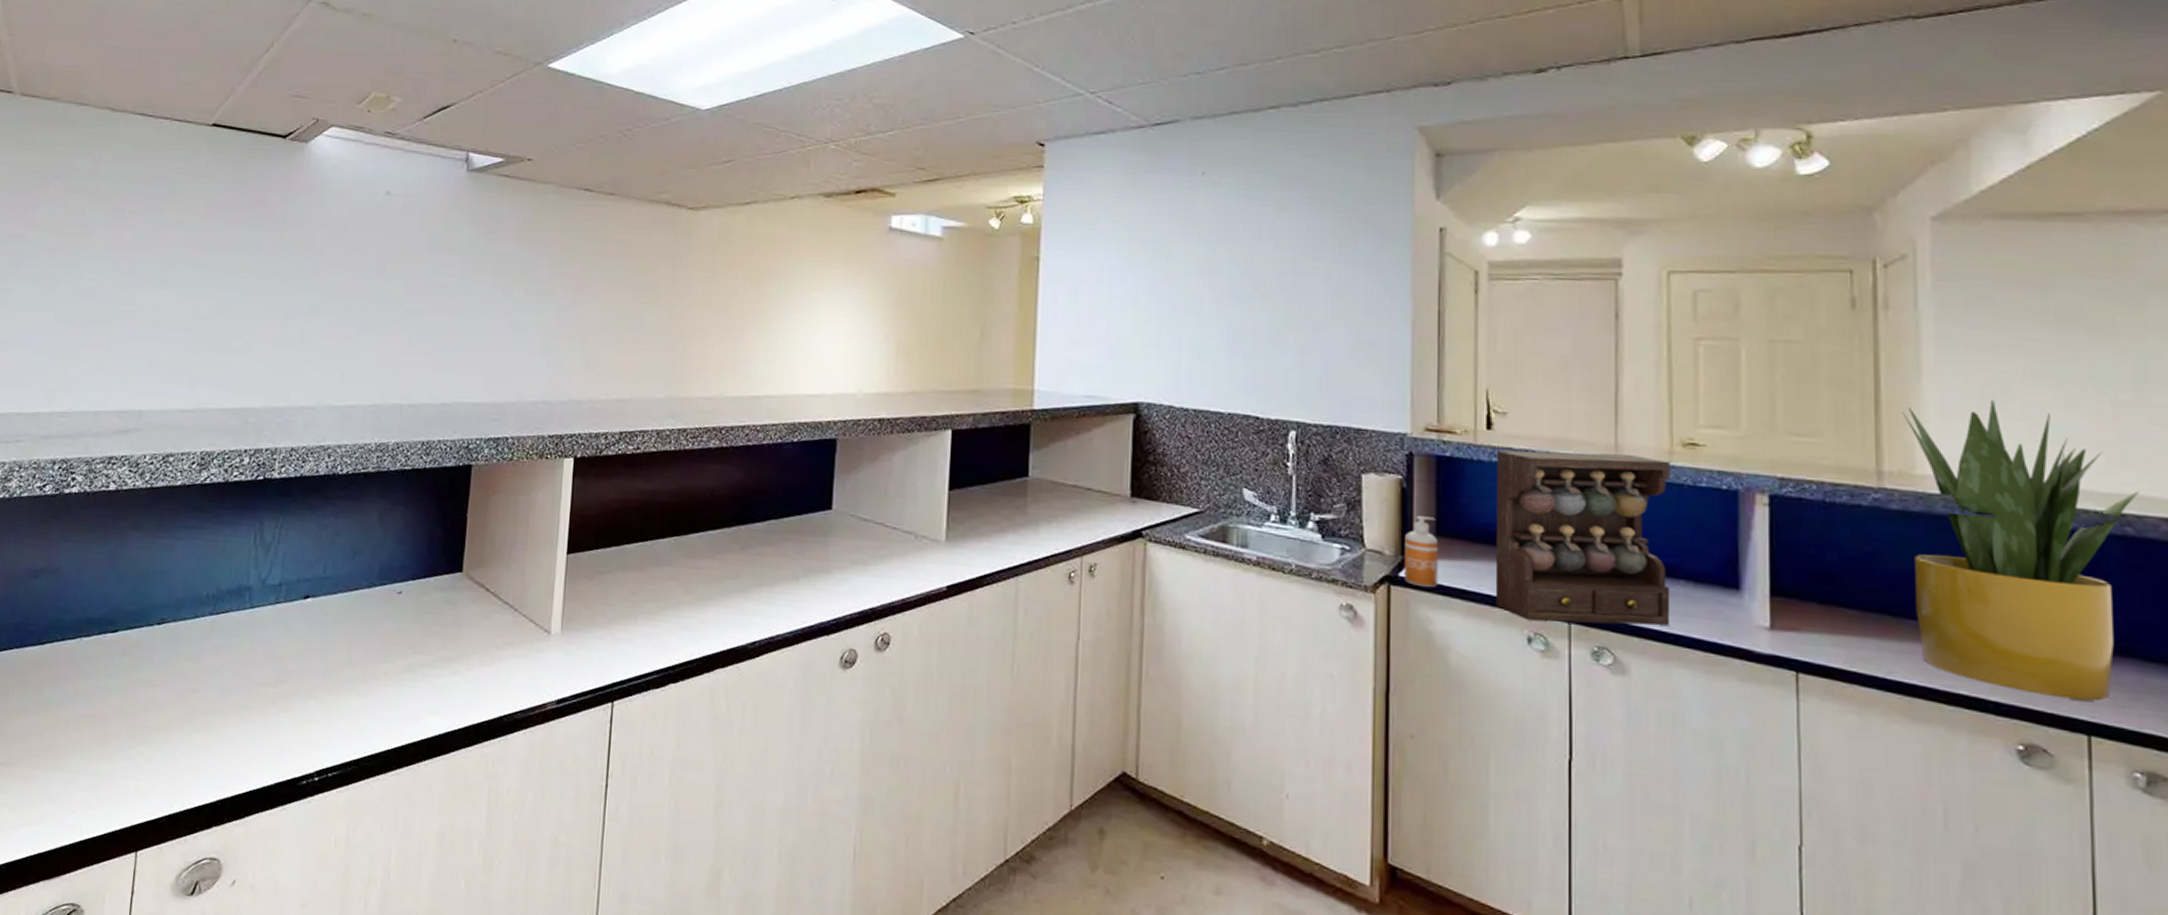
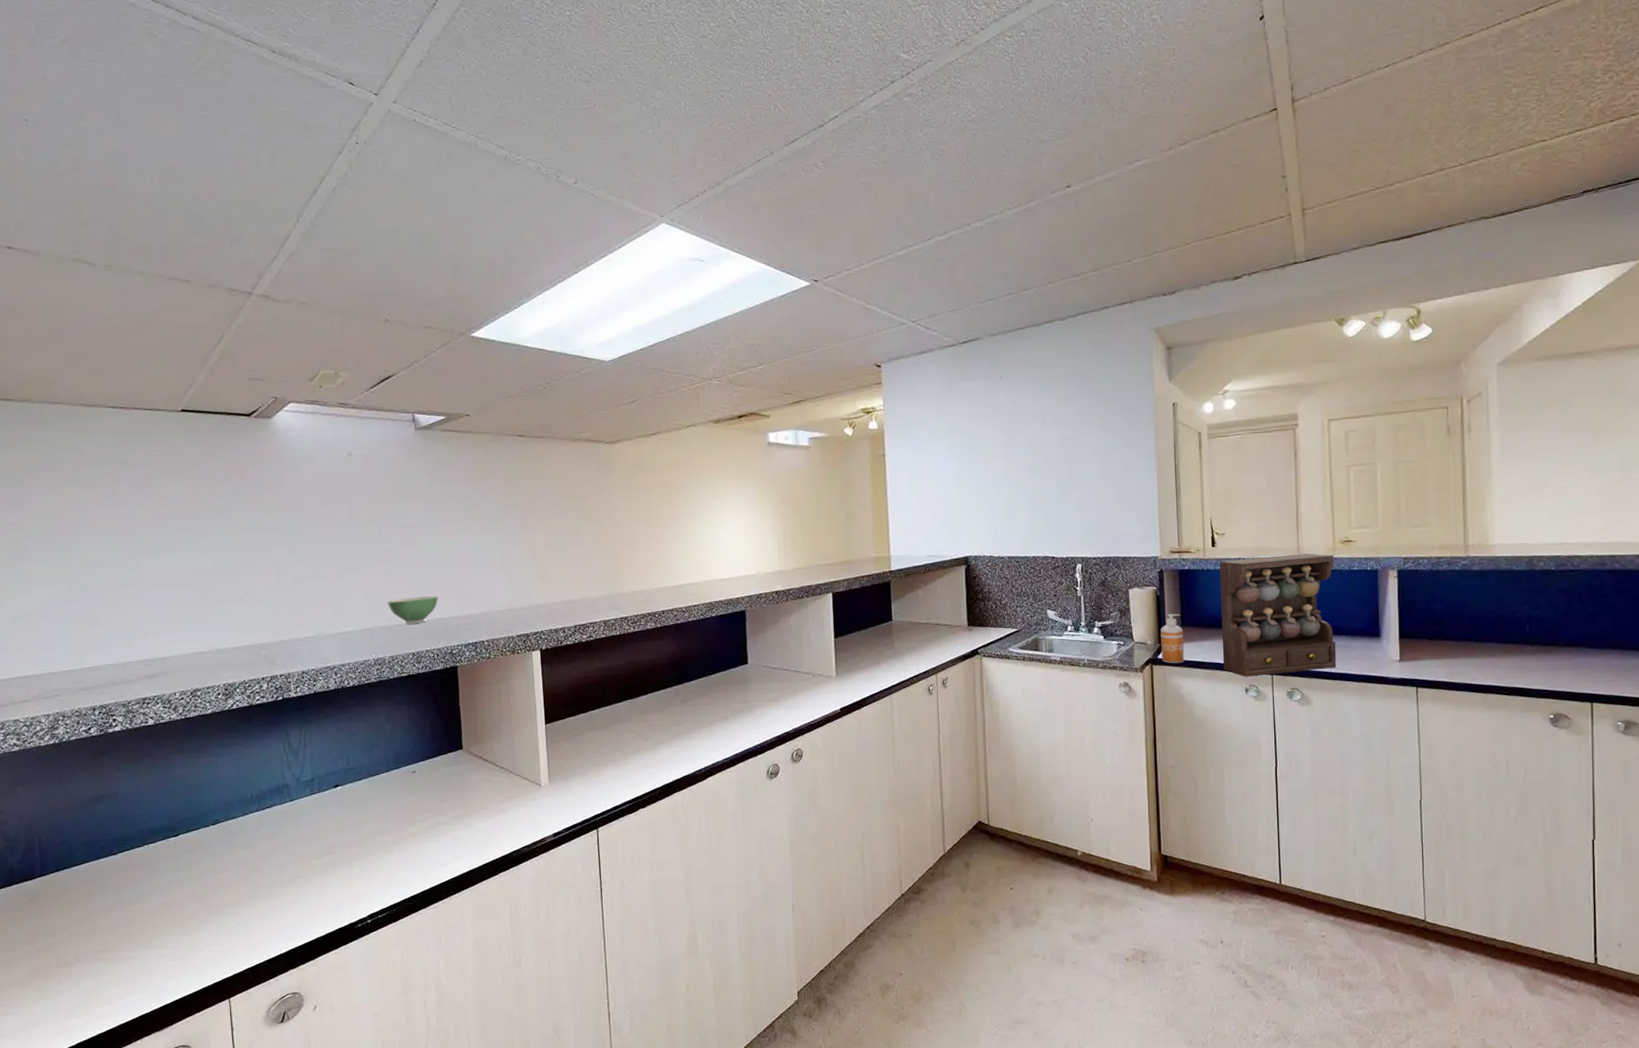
bowl: none [402,372,463,406] -> present [387,596,439,624]
planter: present [1902,400,2139,701] -> none [1480,488,1623,681]

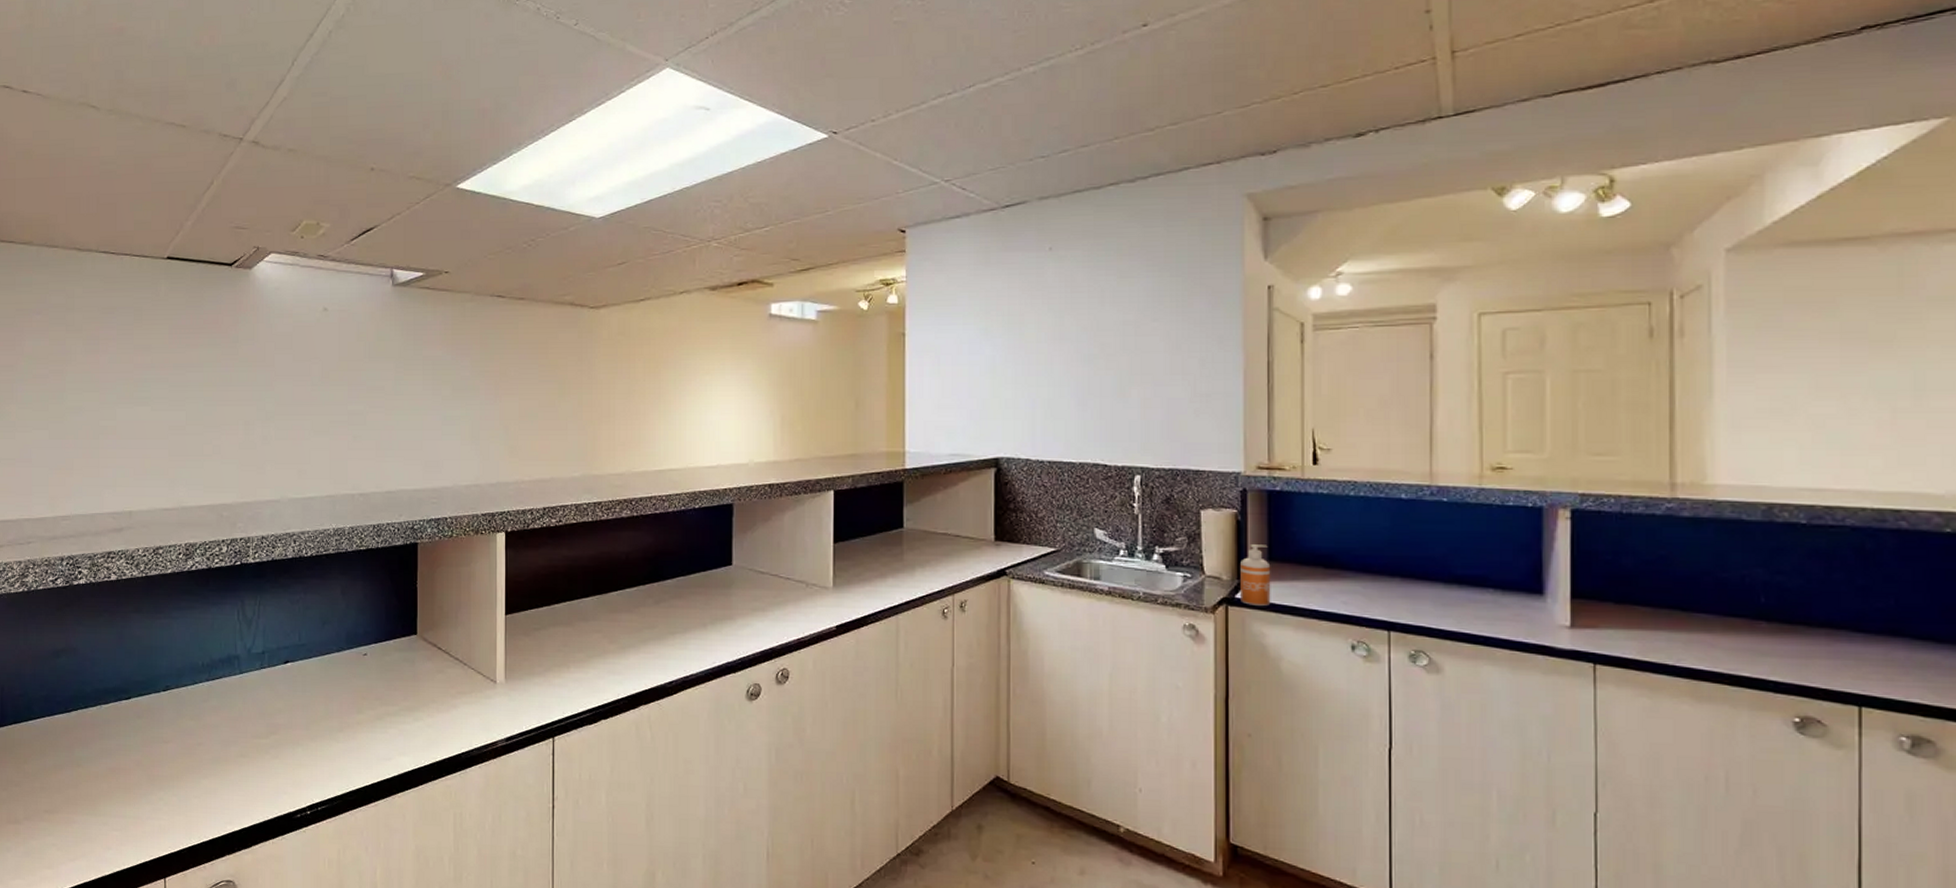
bowl: present [387,596,439,624] -> none [351,465,404,494]
spice rack: present [1219,553,1337,677] -> none [1322,480,1480,631]

